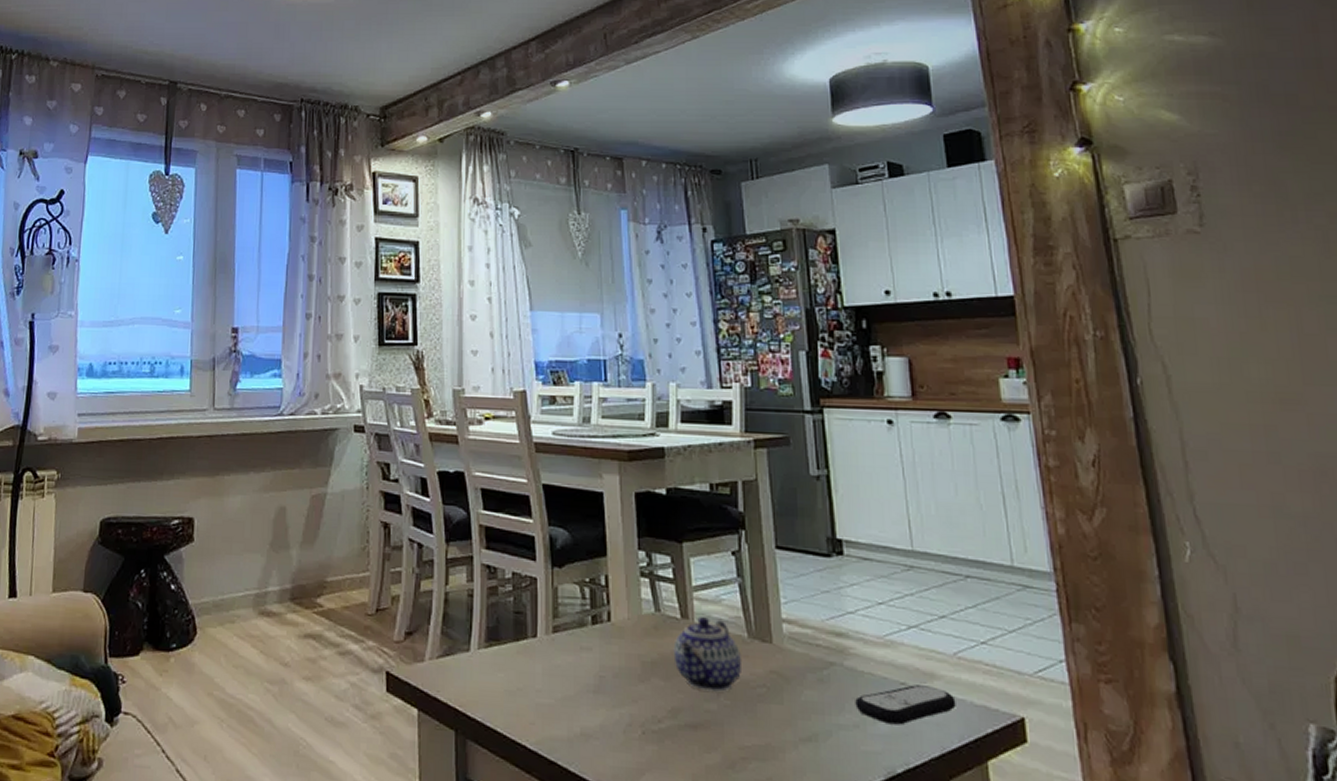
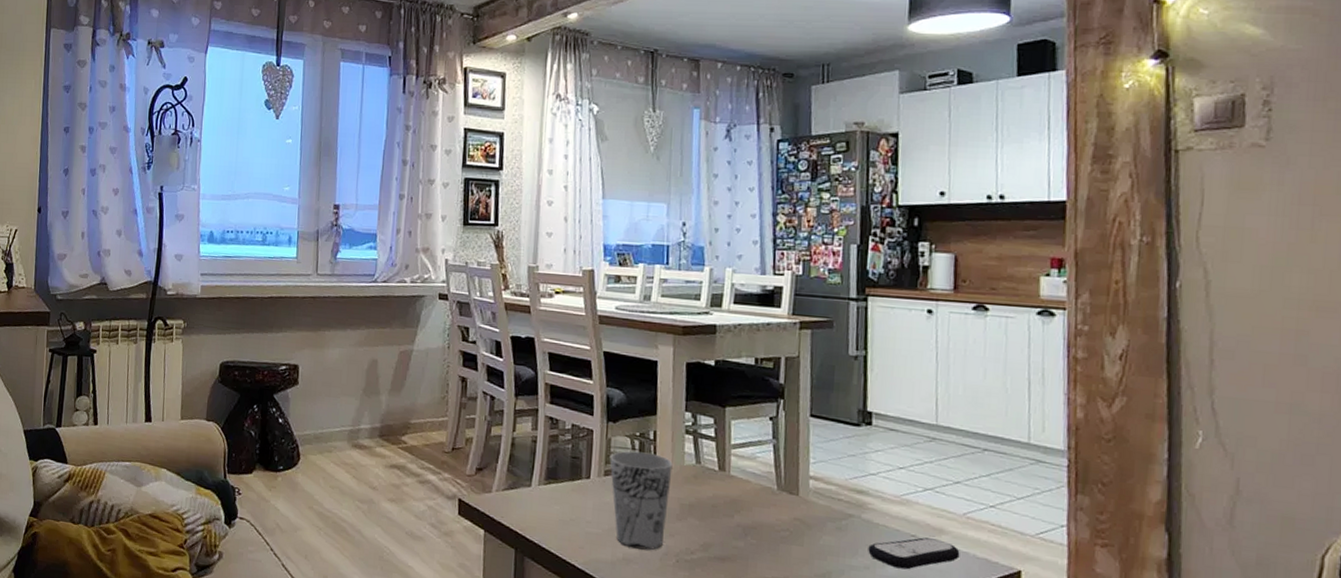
cup: none [558,600,629,722] -> present [610,451,673,550]
teapot: present [673,617,741,692] -> none [709,470,769,533]

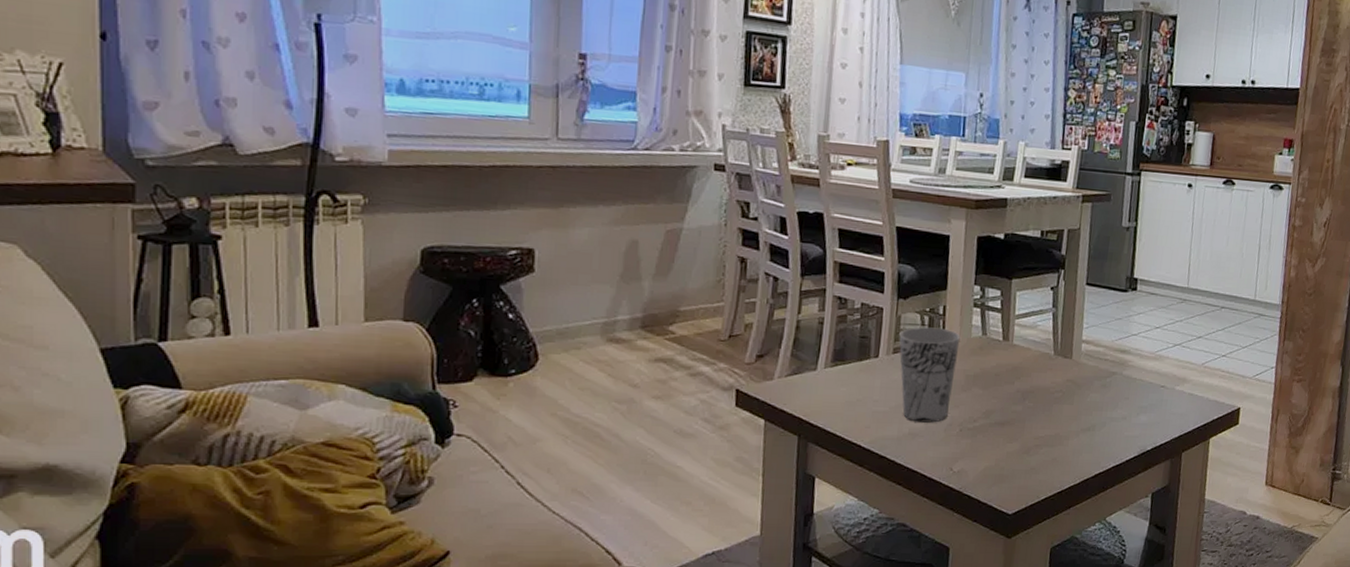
remote control: present [868,537,960,570] -> none [1126,387,1197,416]

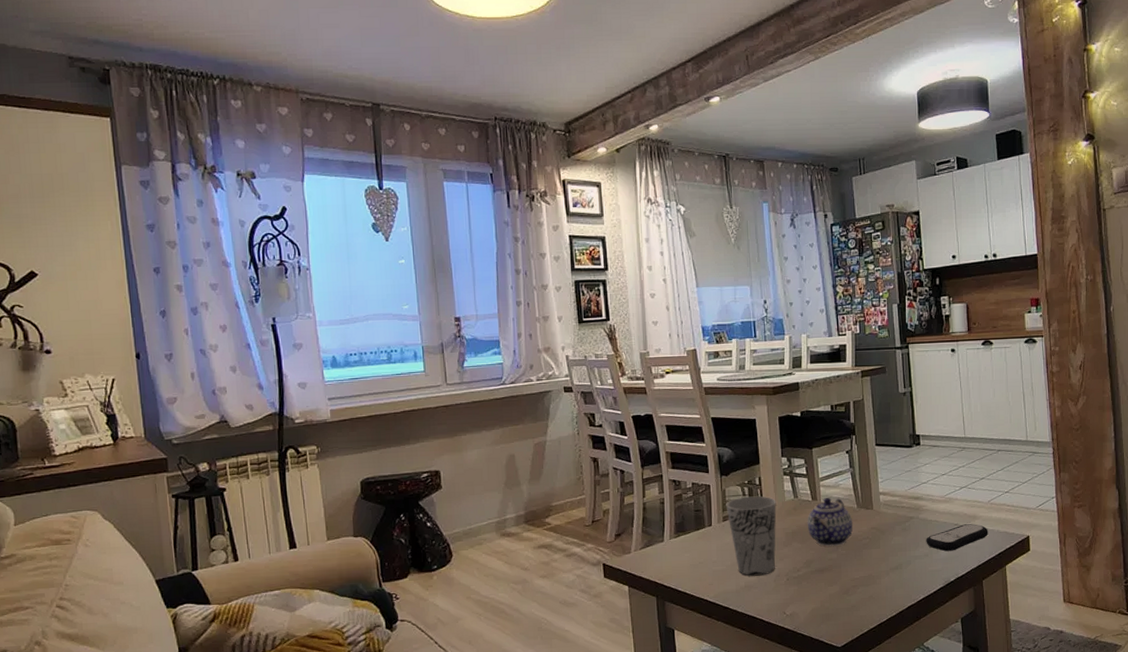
teapot: none [992,339,1047,397] -> present [807,498,853,546]
remote control: none [1126,387,1197,416] -> present [926,524,988,551]

